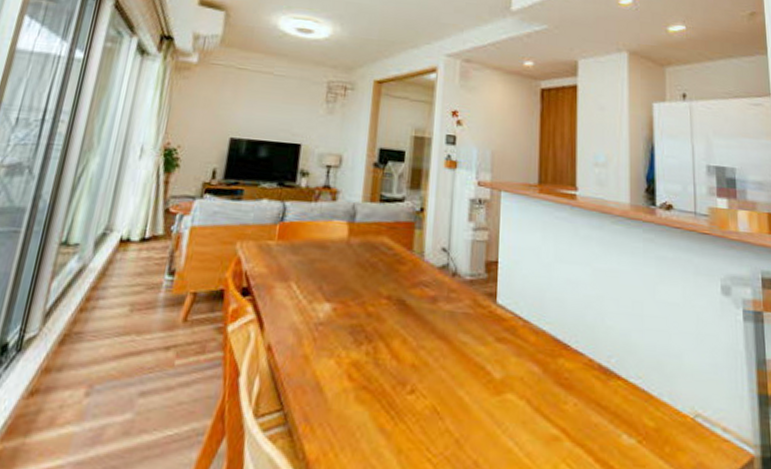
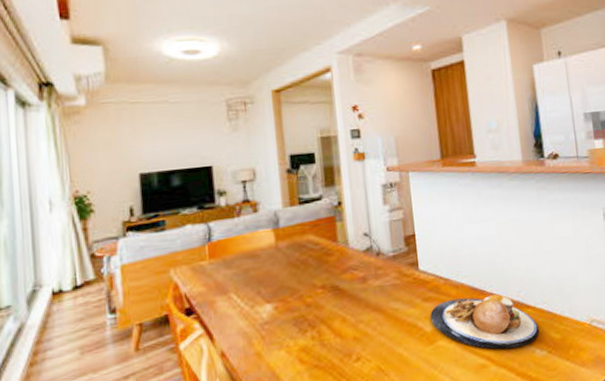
plate: none [502,346,629,426] -> present [430,293,540,349]

